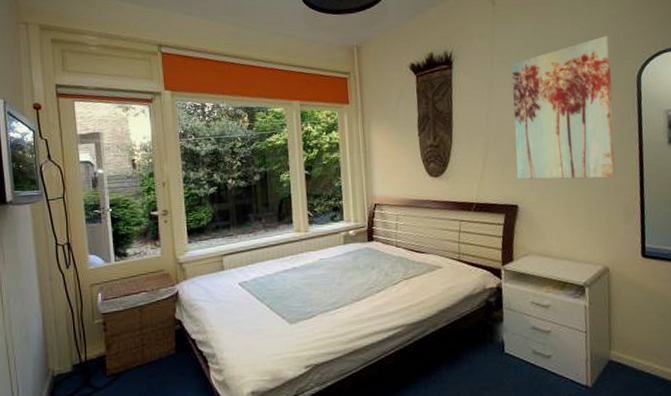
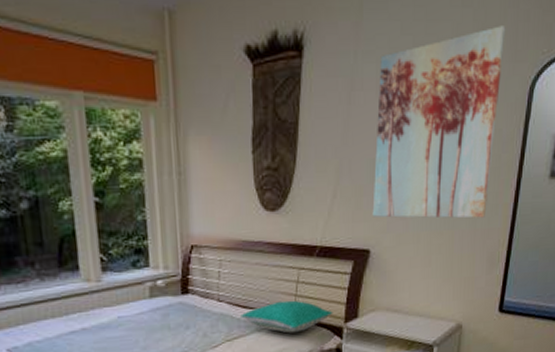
pillow: none [414,246,492,274] -> present [239,300,333,334]

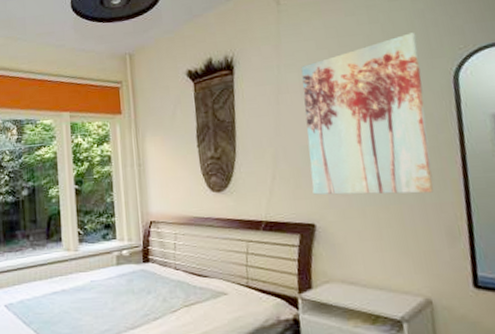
pillow: present [239,300,333,334] -> none [195,270,286,302]

